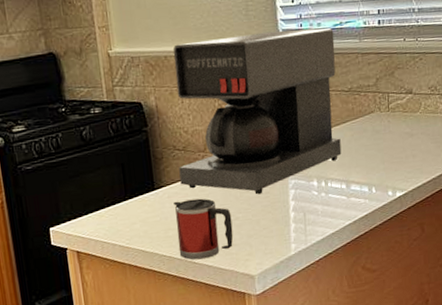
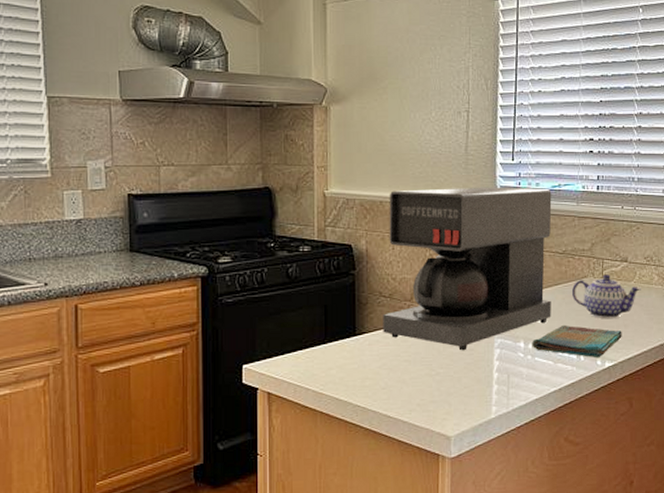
mug: present [173,198,233,260] -> none [374,349,432,414]
dish towel: none [325,160,411,190] -> present [533,324,622,358]
teapot: none [360,107,427,151] -> present [572,274,641,319]

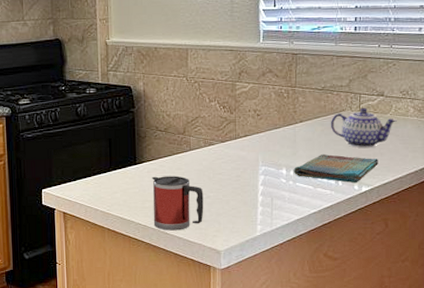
mug: none [374,349,432,414] -> present [152,176,204,231]
coffee maker: present [383,187,552,351] -> none [159,31,311,177]

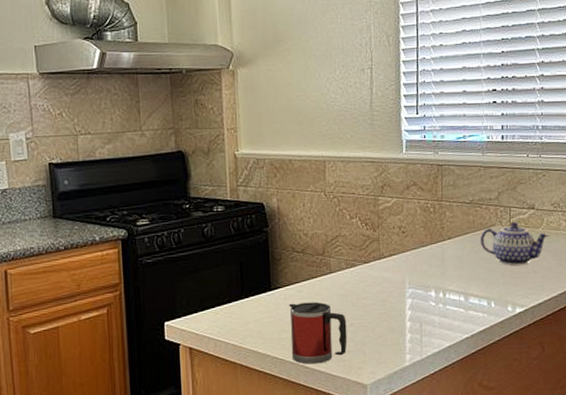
dish towel: present [294,153,378,184] -> none [443,273,532,305]

